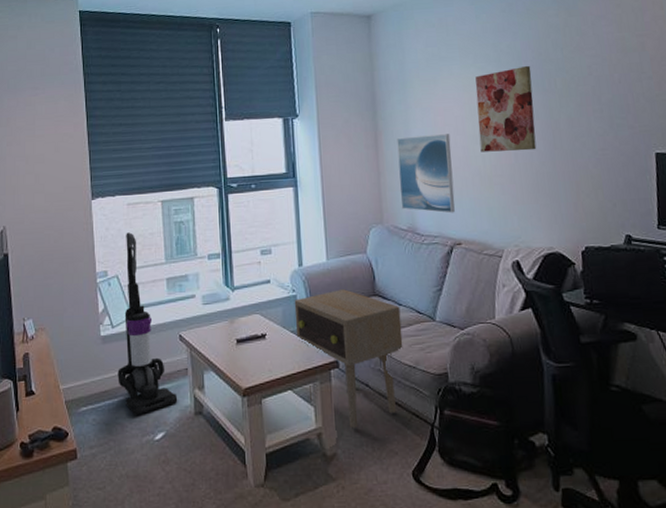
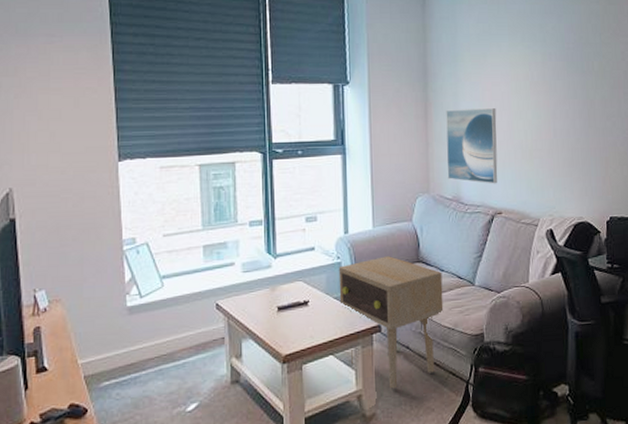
vacuum cleaner: present [117,232,178,415] -> none [146,197,213,388]
wall art: present [475,66,537,152] -> none [521,48,573,128]

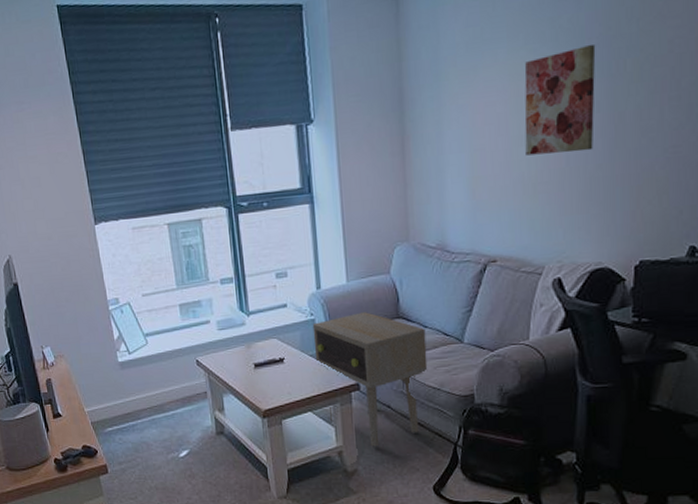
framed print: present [446,108,498,184] -> none [427,135,492,228]
wall art: none [521,48,573,128] -> present [524,45,596,156]

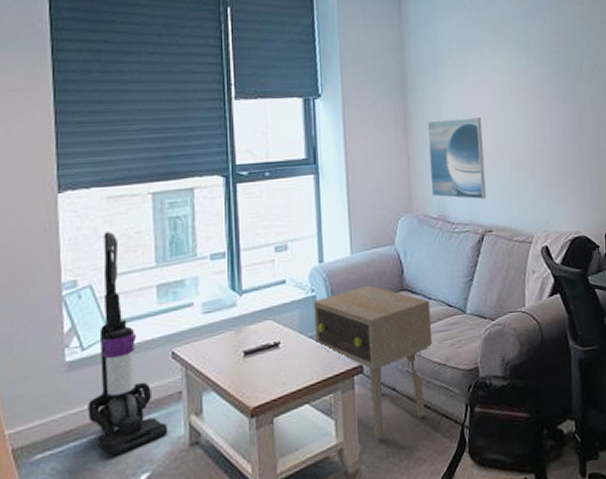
vacuum cleaner: none [133,258,199,435] -> present [88,232,168,457]
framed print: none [427,135,492,228] -> present [427,117,486,200]
wall art: present [524,45,596,156] -> none [506,52,564,137]

